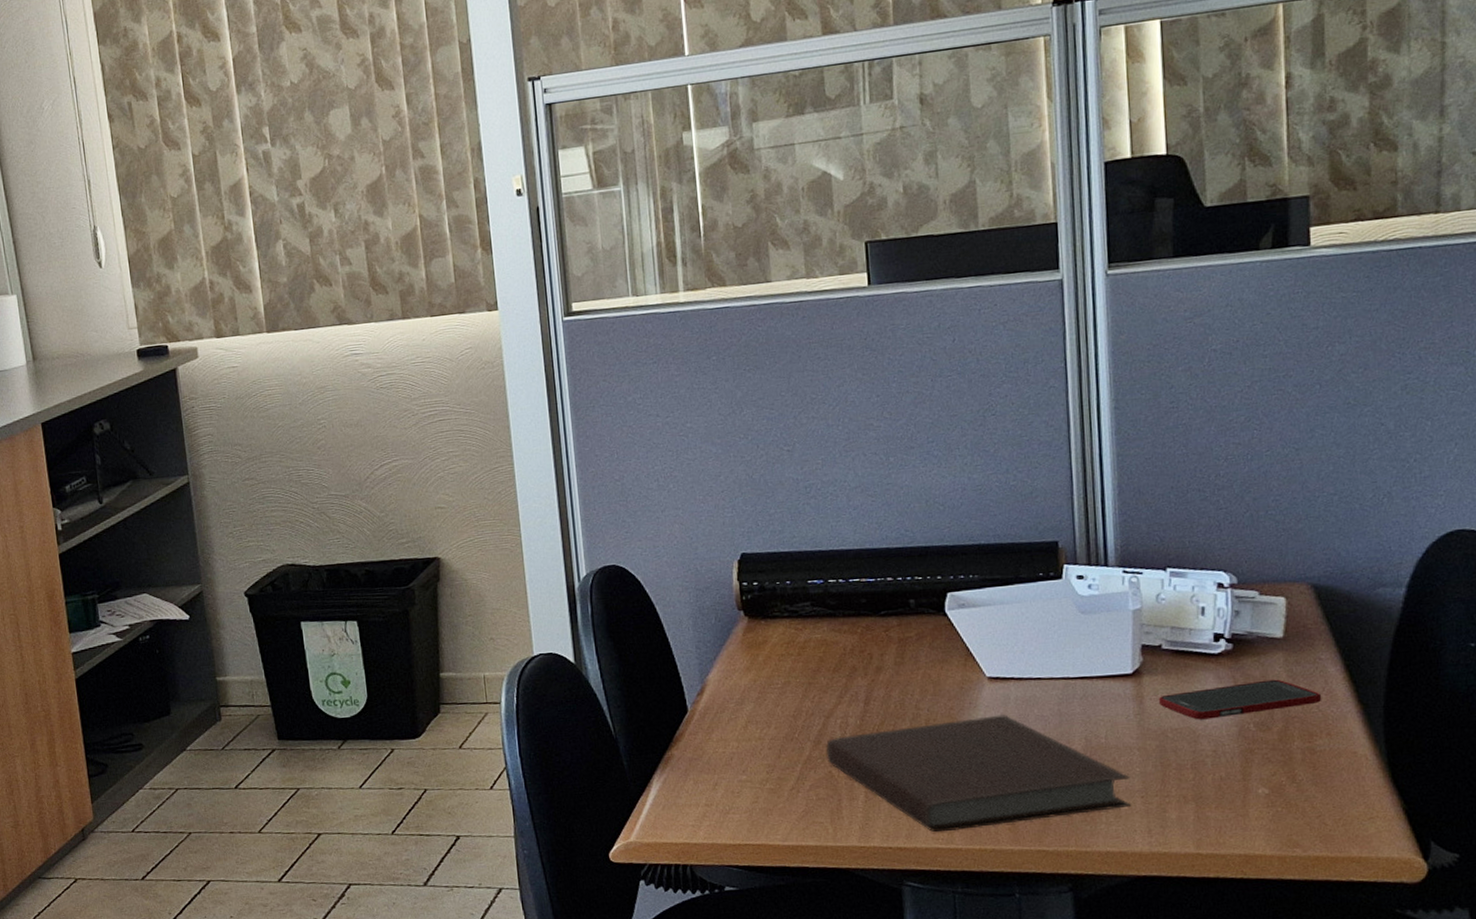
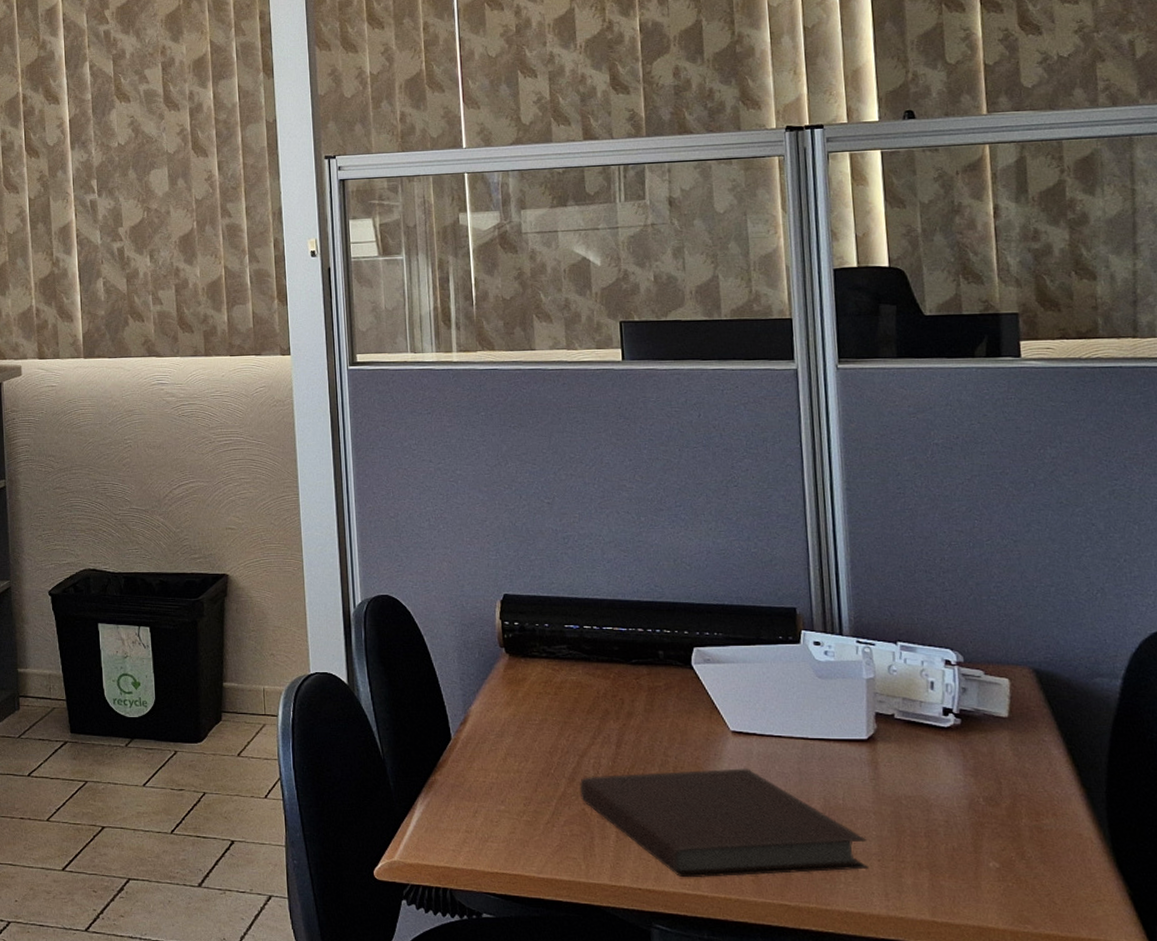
cell phone: present [1159,679,1322,720] -> none [893,756,1047,790]

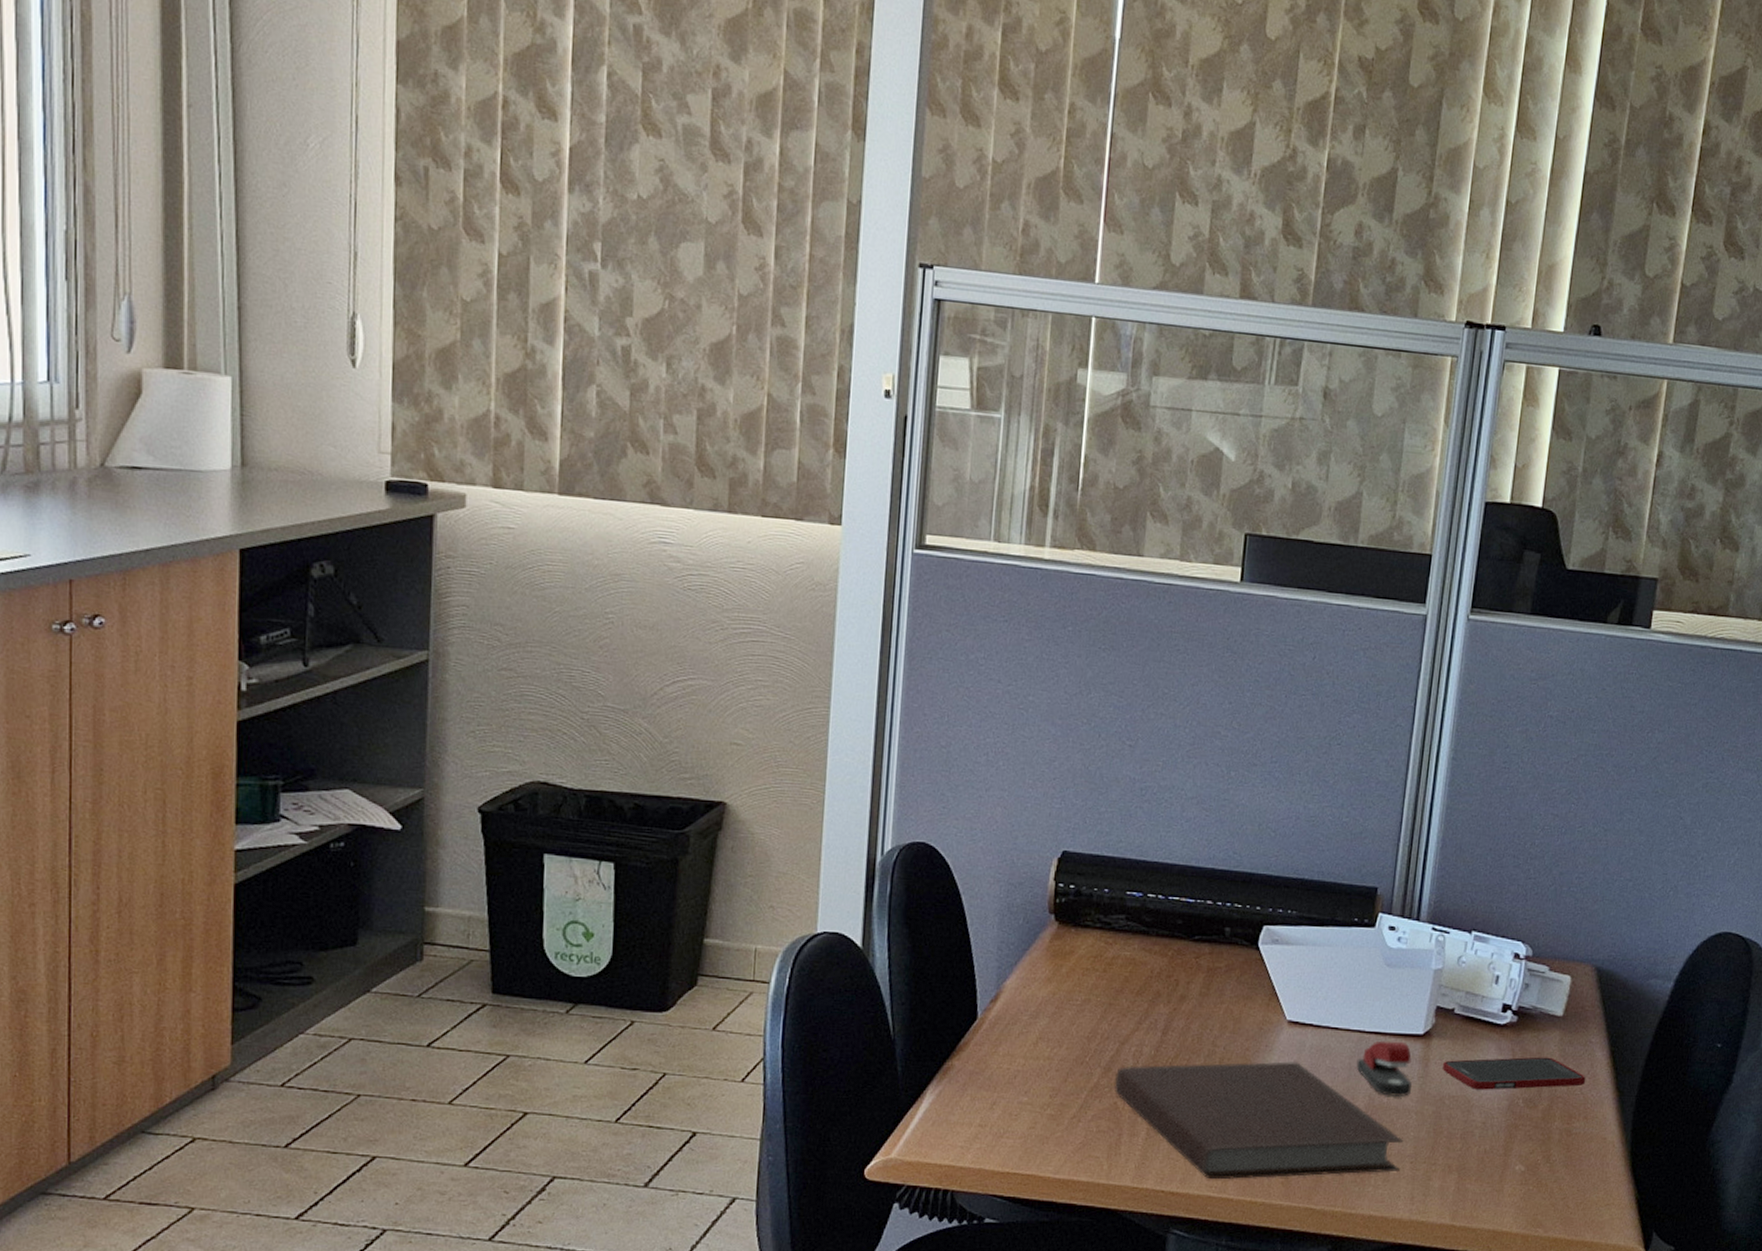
stapler: none [805,746,865,798] -> present [1356,1040,1412,1097]
cell phone: none [893,756,1047,790] -> present [1443,1057,1586,1090]

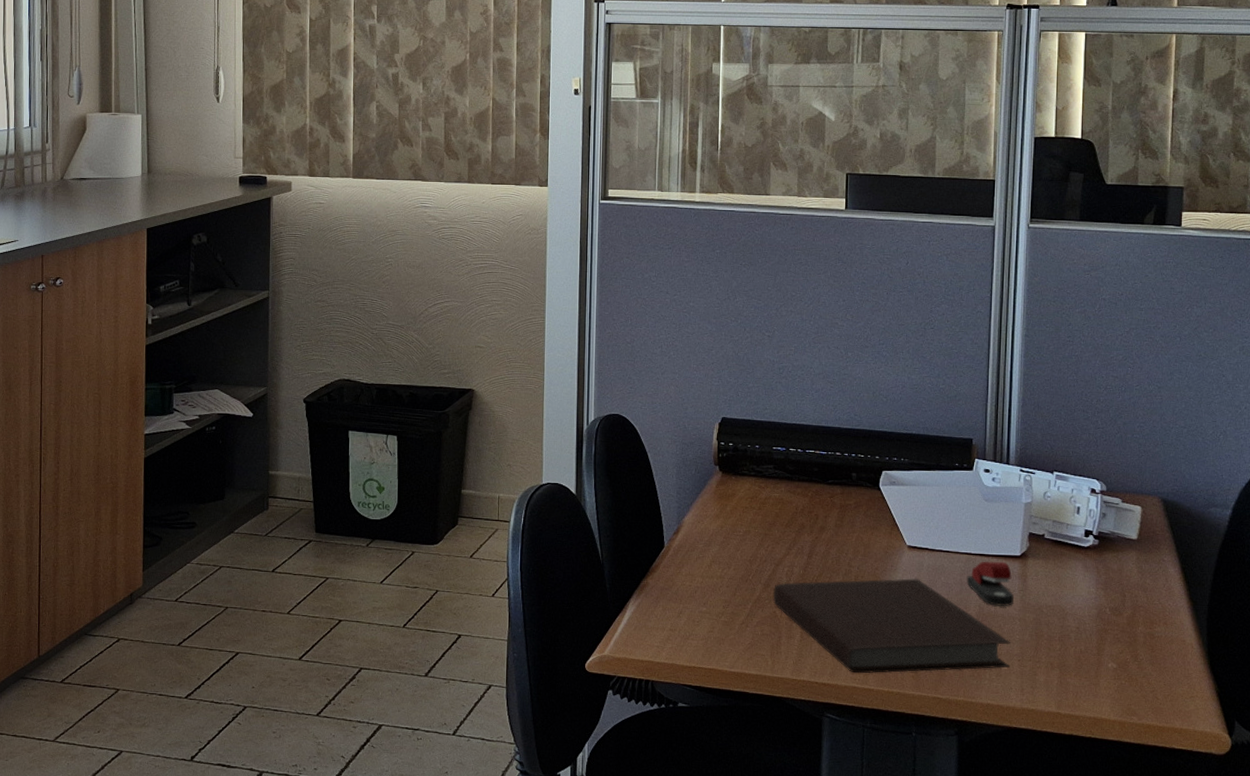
cell phone: present [1443,1057,1586,1090] -> none [1039,573,1163,601]

